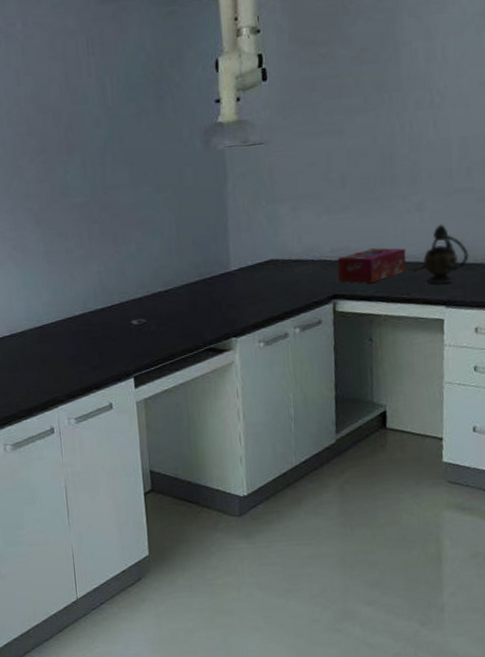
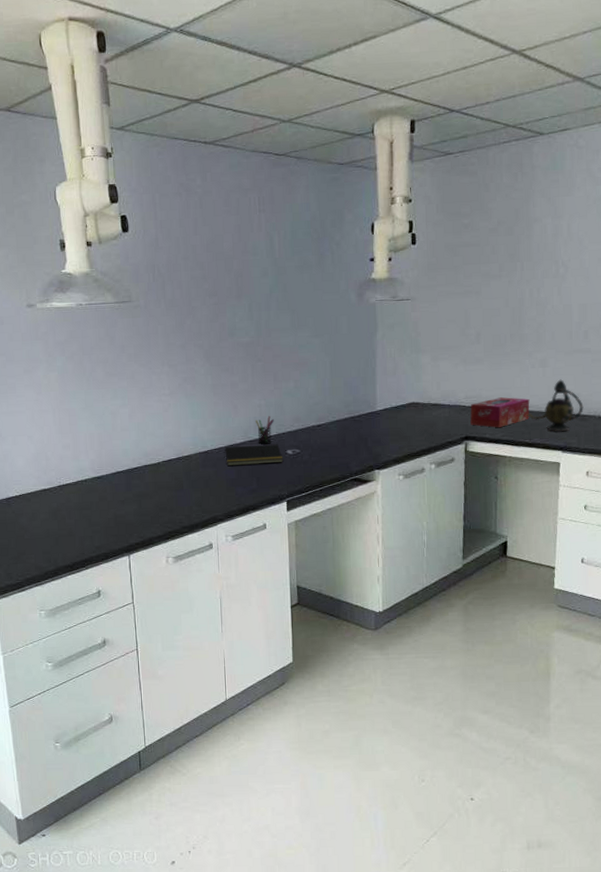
notepad: none [62,314,128,341] -> present [224,444,284,466]
pen holder: none [95,283,116,316] -> present [256,416,274,445]

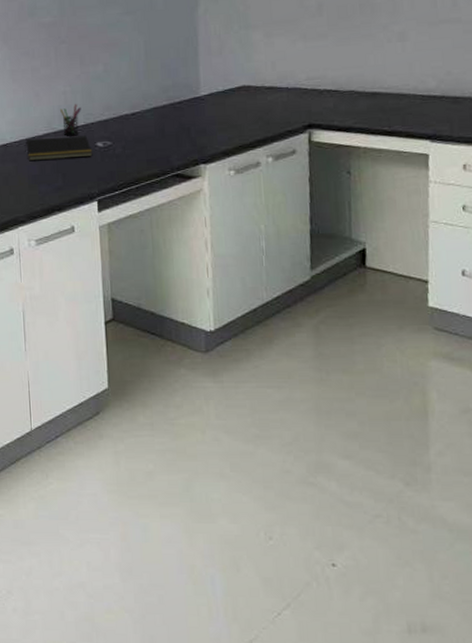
tissue box: present [470,397,530,428] -> none [313,77,388,113]
teapot: present [527,379,584,431] -> none [384,55,456,117]

